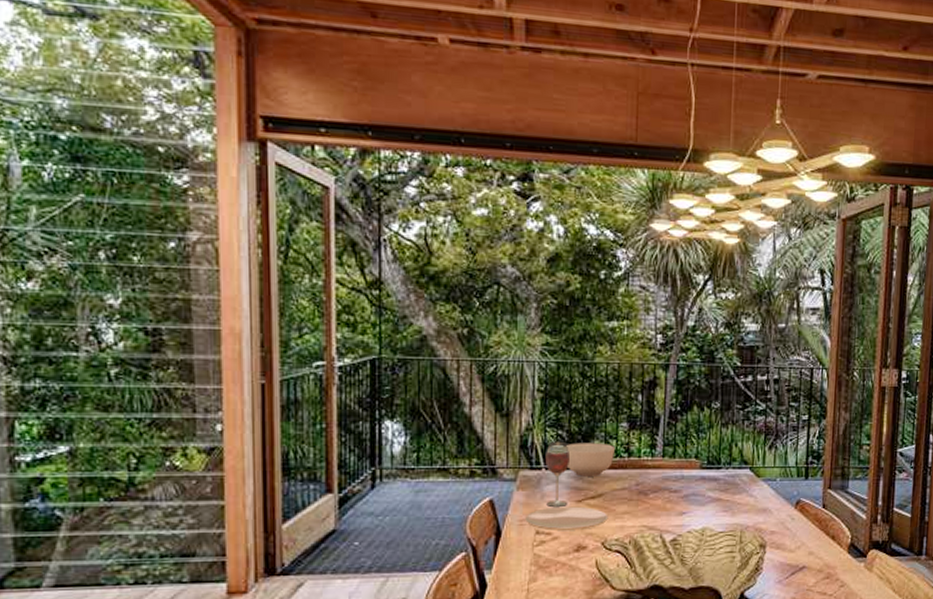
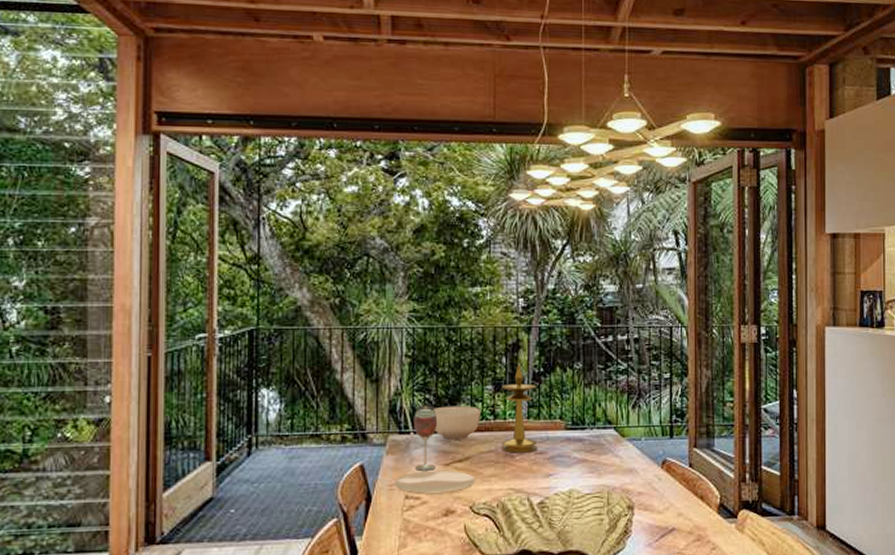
candlestick: none [635,402,673,491] -> present [501,364,537,453]

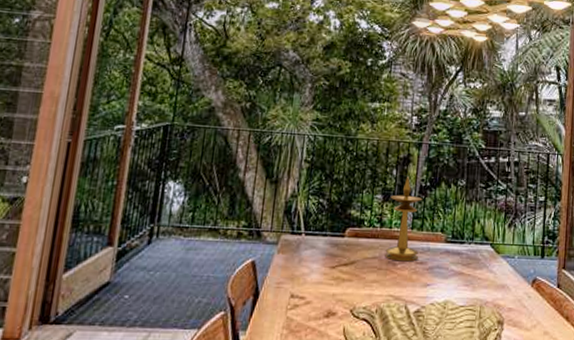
plate: present [395,470,476,495] -> none [282,271,359,296]
wineglass: present [414,405,438,471] -> none [303,208,329,272]
bowl: present [434,405,480,440] -> none [325,211,369,244]

